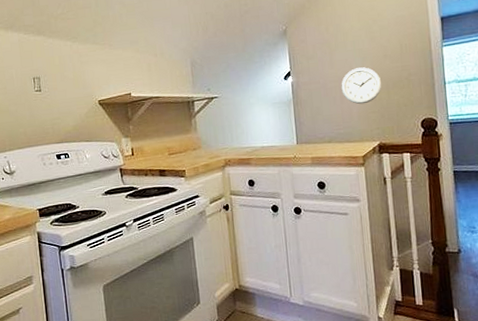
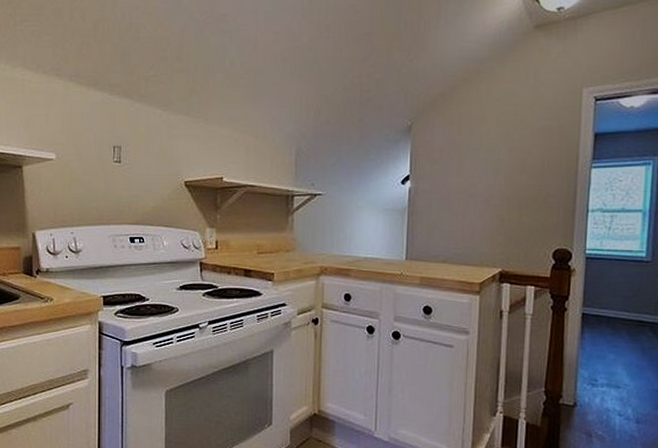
wall clock: present [341,67,382,105] -> none [466,180,514,224]

